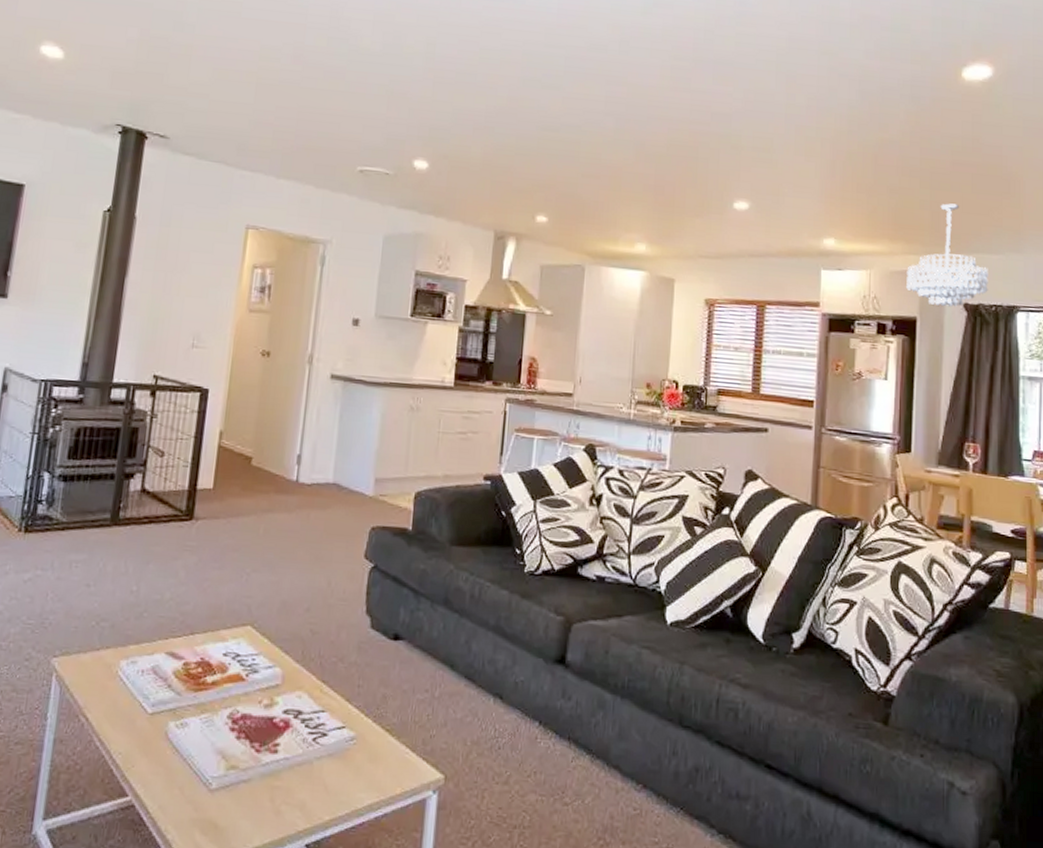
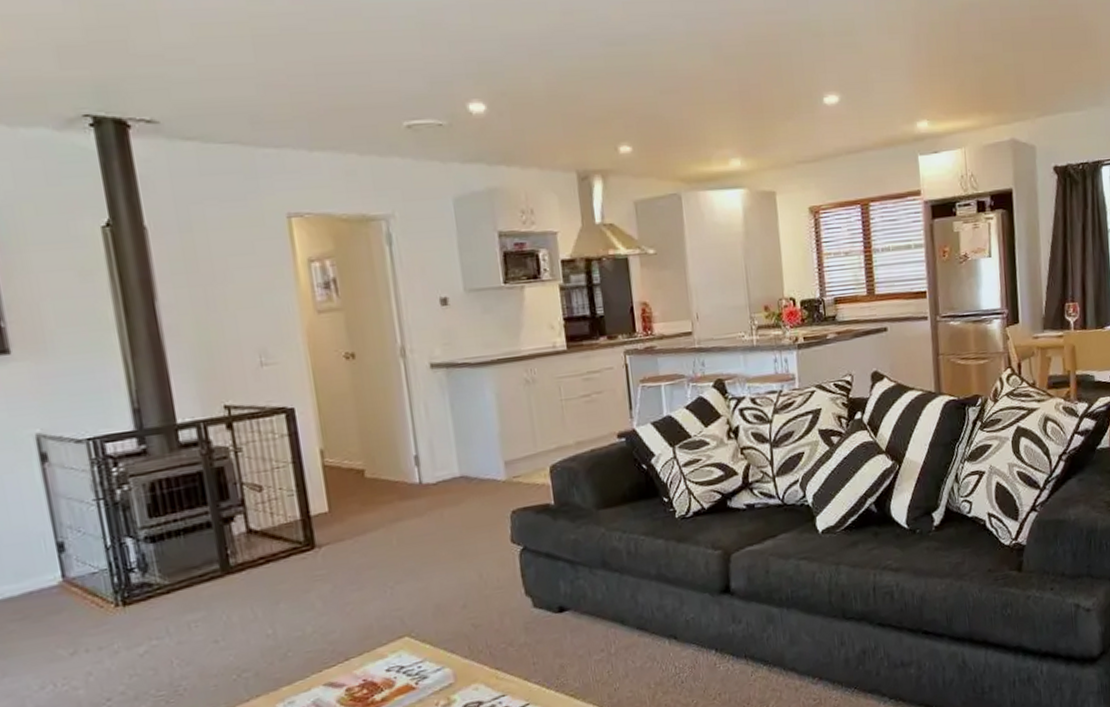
chandelier: present [906,203,988,307] -> none [999,64,1075,174]

